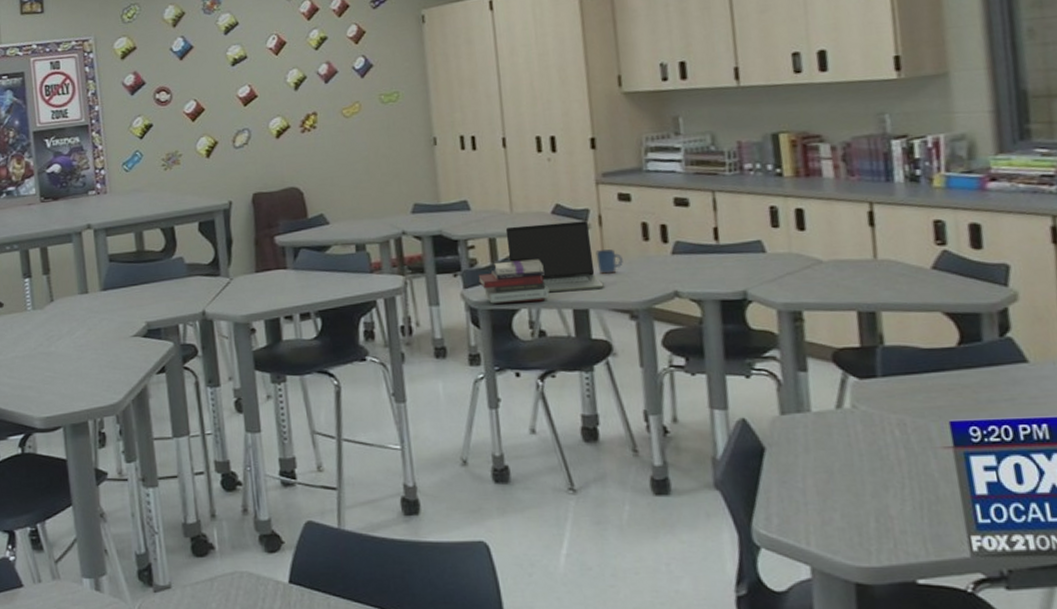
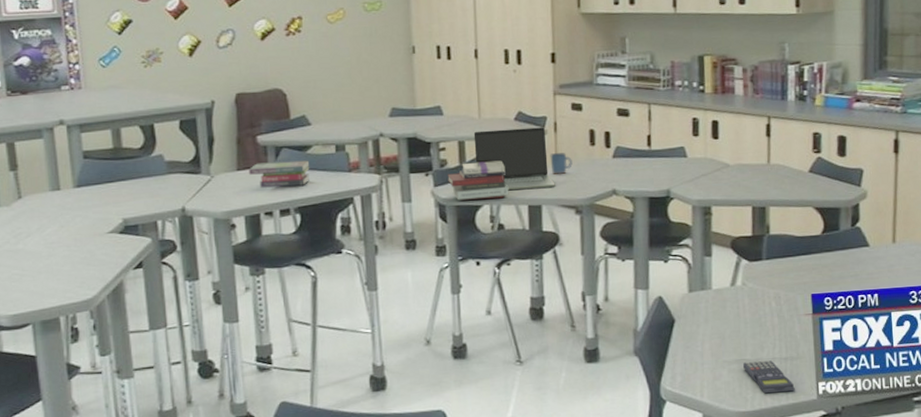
books: none [267,261,330,291] -> present [249,160,310,188]
calculator: none [860,504,938,546] -> present [742,360,795,394]

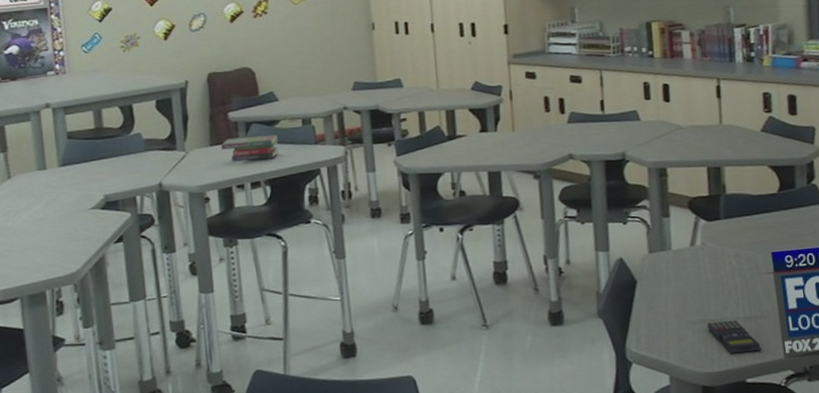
books: present [447,160,509,200] -> none [409,129,469,169]
laptop: present [473,127,555,190] -> none [432,95,513,157]
mug: present [550,153,573,175] -> none [507,120,529,142]

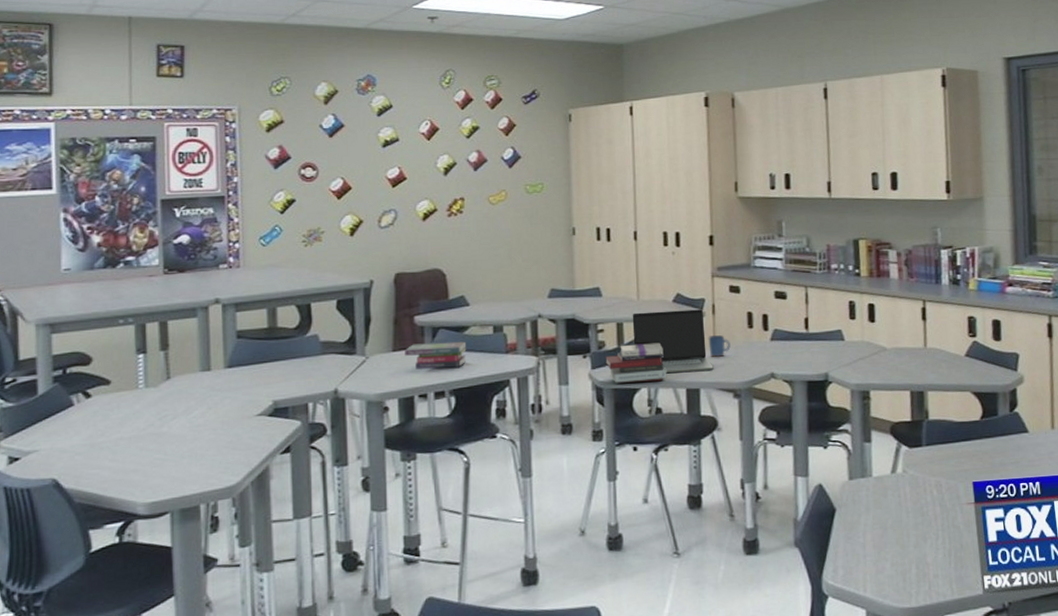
books: none [409,129,469,169] -> present [605,343,667,383]
laptop: none [432,95,513,157] -> present [632,309,714,373]
mug: none [507,120,529,142] -> present [708,335,731,358]
calculator: present [707,320,761,354] -> none [905,552,960,589]

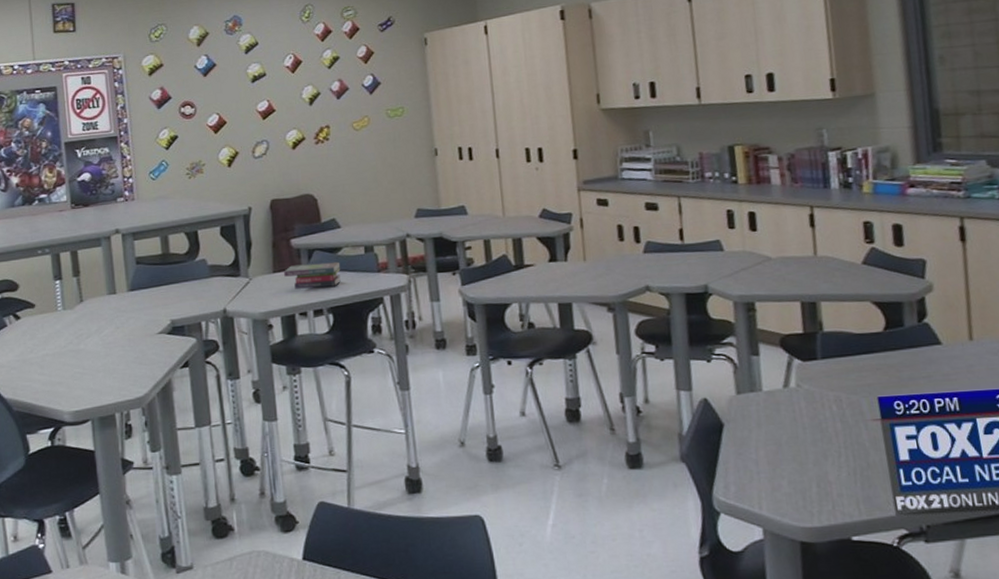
books: present [605,343,667,383] -> none [474,258,538,299]
laptop: present [632,309,714,373] -> none [498,223,585,288]
mug: present [708,335,731,358] -> none [577,249,602,272]

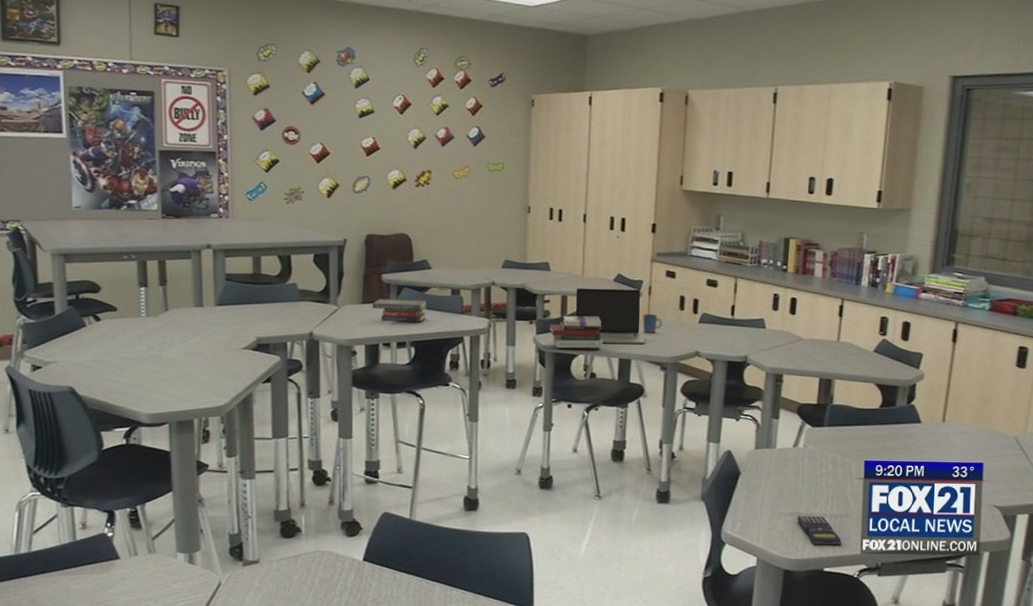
books: none [474,258,538,299] -> present [549,315,603,350]
laptop: none [498,223,585,288] -> present [575,288,645,344]
mug: none [577,249,602,272] -> present [642,314,662,334]
calculator: none [804,470,869,508] -> present [796,516,842,546]

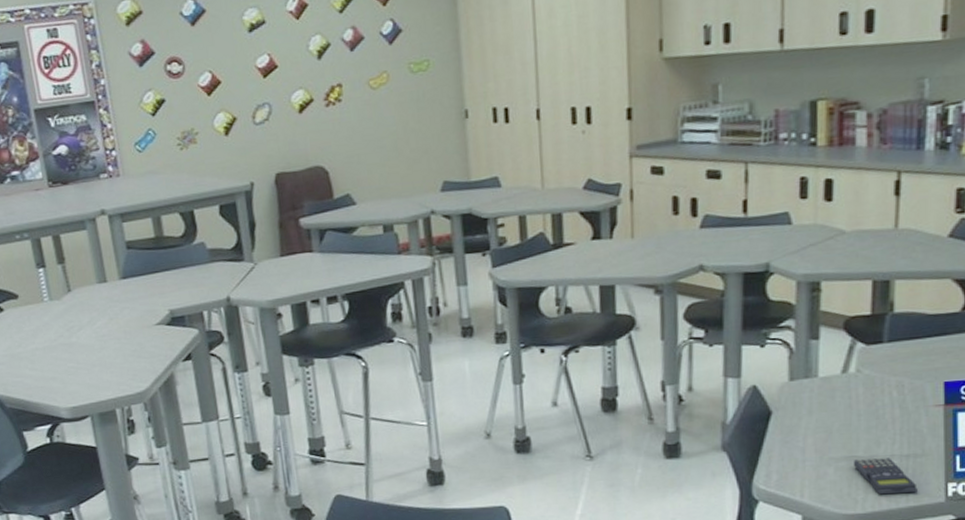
books: present [372,299,427,322] -> none [293,243,357,275]
books: present [549,315,603,350] -> none [507,236,577,282]
laptop: present [575,288,645,344] -> none [536,195,631,269]
mug: present [642,314,662,334] -> none [625,224,652,251]

